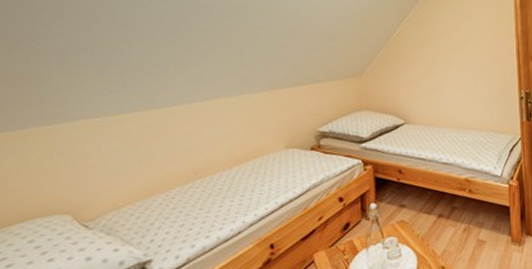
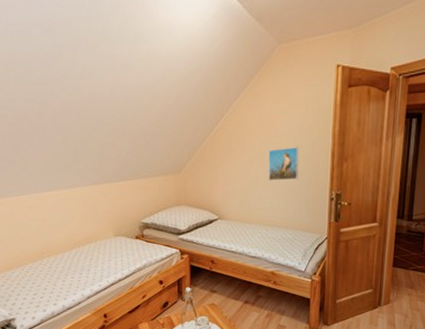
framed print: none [454,47,487,82] -> present [268,147,299,181]

